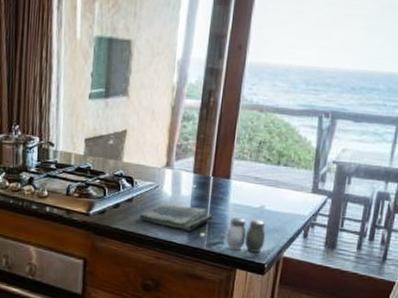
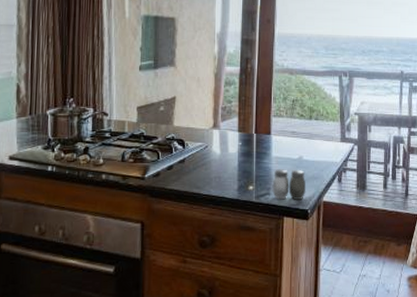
dish towel: present [139,204,213,231] -> none [191,162,259,186]

